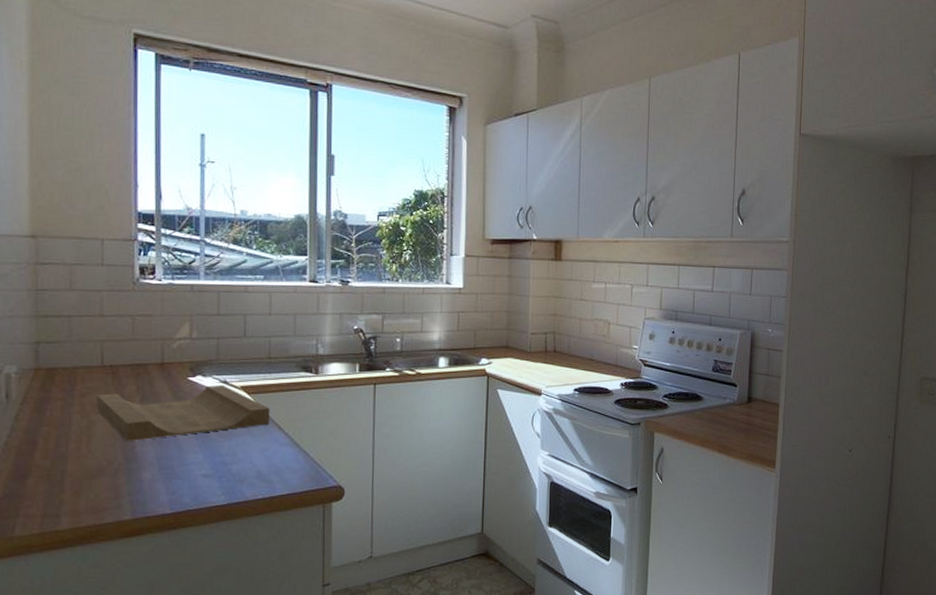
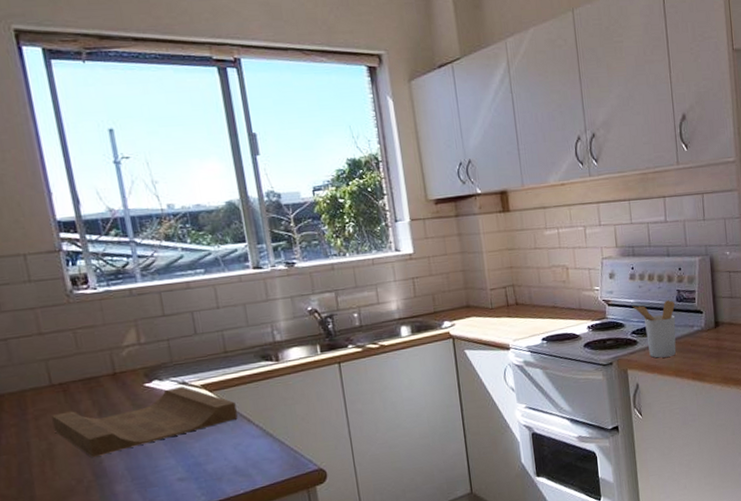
utensil holder: none [668,369,711,425] -> present [633,300,676,358]

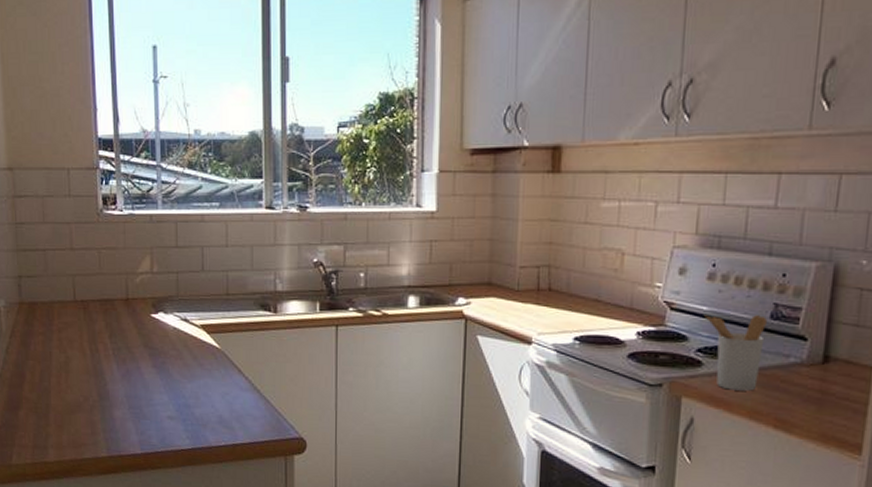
cutting board: present [52,386,238,457] -> none [72,322,230,378]

